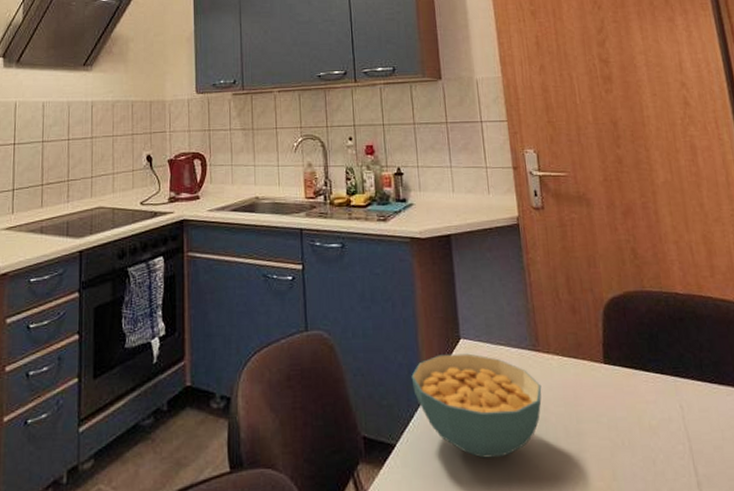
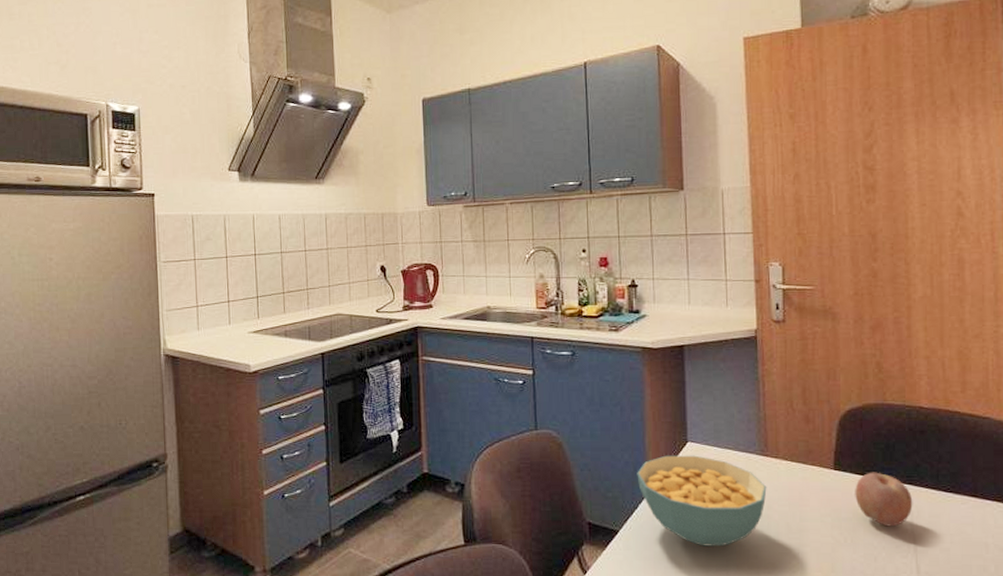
fruit: none [626,364,683,425] -> present [855,472,913,527]

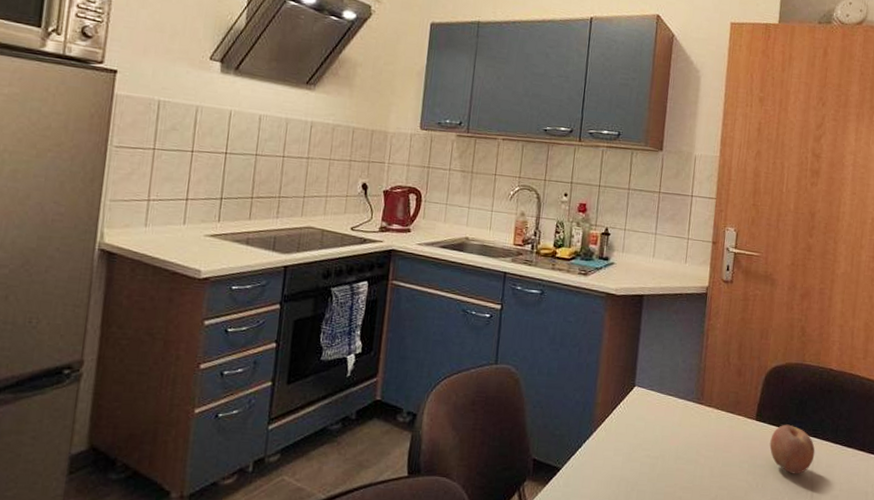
cereal bowl: present [637,455,767,547] -> none [585,397,698,487]

